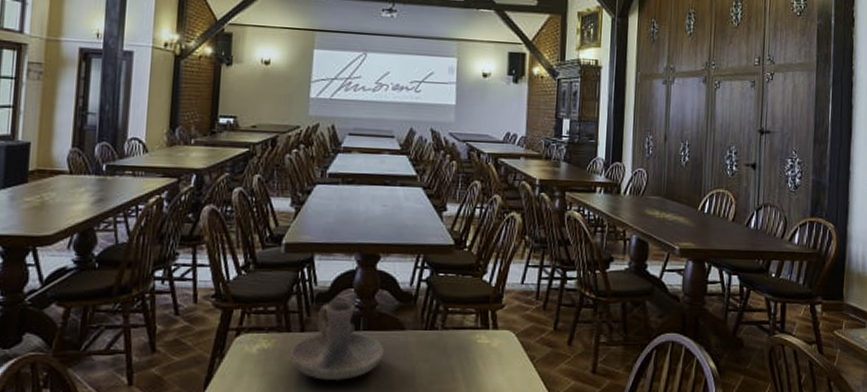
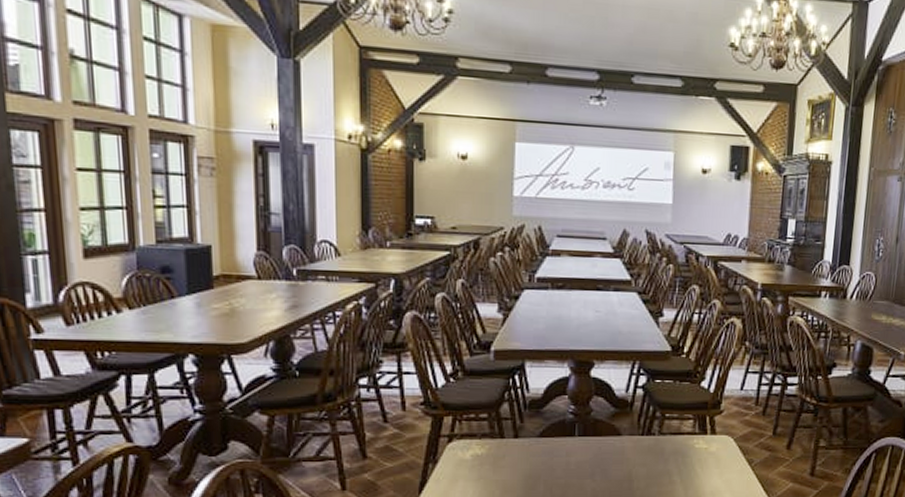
candle holder: present [290,300,384,381] -> none [505,407,600,485]

